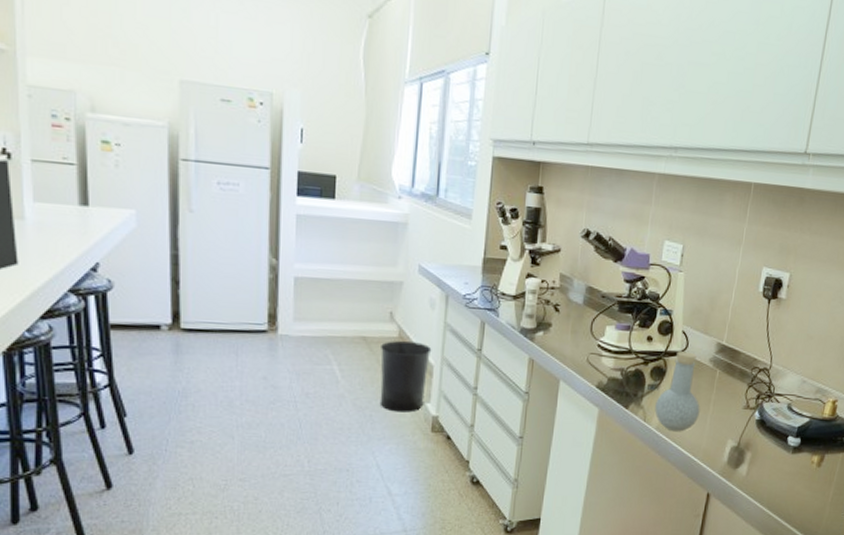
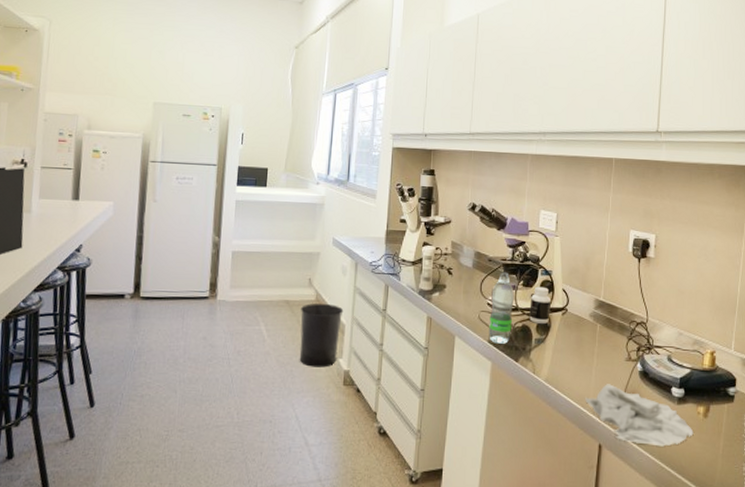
bottle: none [597,310,629,389] -> present [489,272,514,344]
medicine bottle: none [643,327,669,370] -> present [529,286,551,325]
flask: present [655,351,700,432] -> none [543,308,585,384]
tissue: none [696,432,805,495] -> present [584,384,694,447]

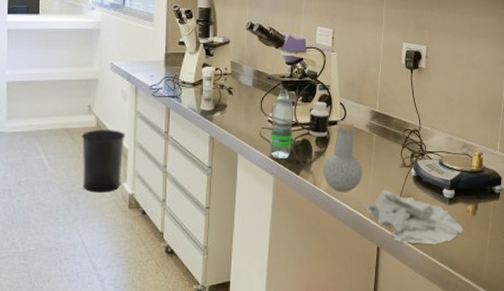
flask: none [543,308,585,384] -> present [323,120,362,193]

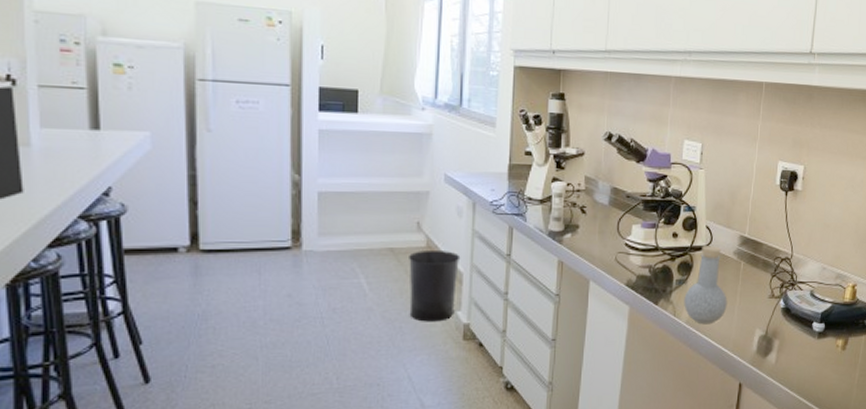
bottle: present [270,89,293,159] -> none [626,209,654,287]
medicine bottle: present [309,101,329,138] -> none [670,224,693,265]
tissue: present [362,190,464,245] -> none [726,322,832,381]

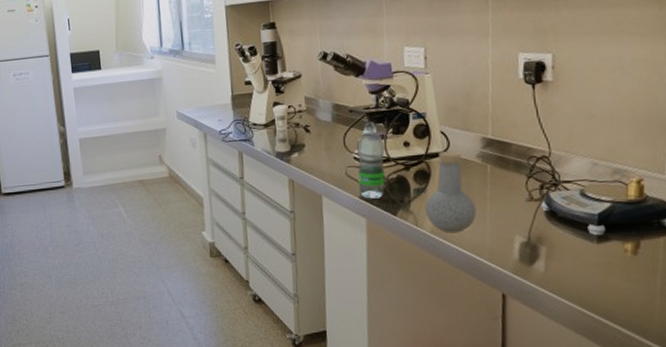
waste bin: present [409,249,461,322] -> none [156,178,200,243]
bottle: none [626,209,654,287] -> present [357,121,385,199]

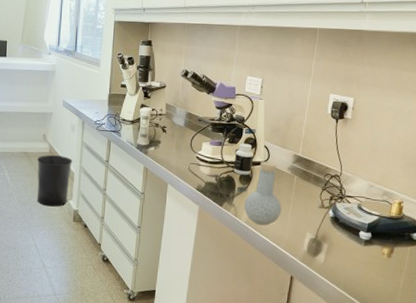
waste bin: none [156,178,200,243] -> present [37,154,73,207]
bottle: present [357,121,385,199] -> none [197,130,221,191]
medicine bottle: none [403,131,429,173] -> present [233,143,253,176]

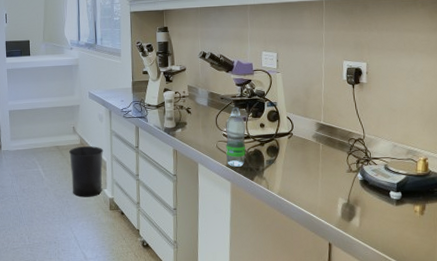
bottle: none [197,130,221,191] -> present [226,107,246,167]
medicine bottle: present [233,143,253,176] -> none [259,116,278,148]
flask: present [244,161,282,226] -> none [274,132,312,195]

